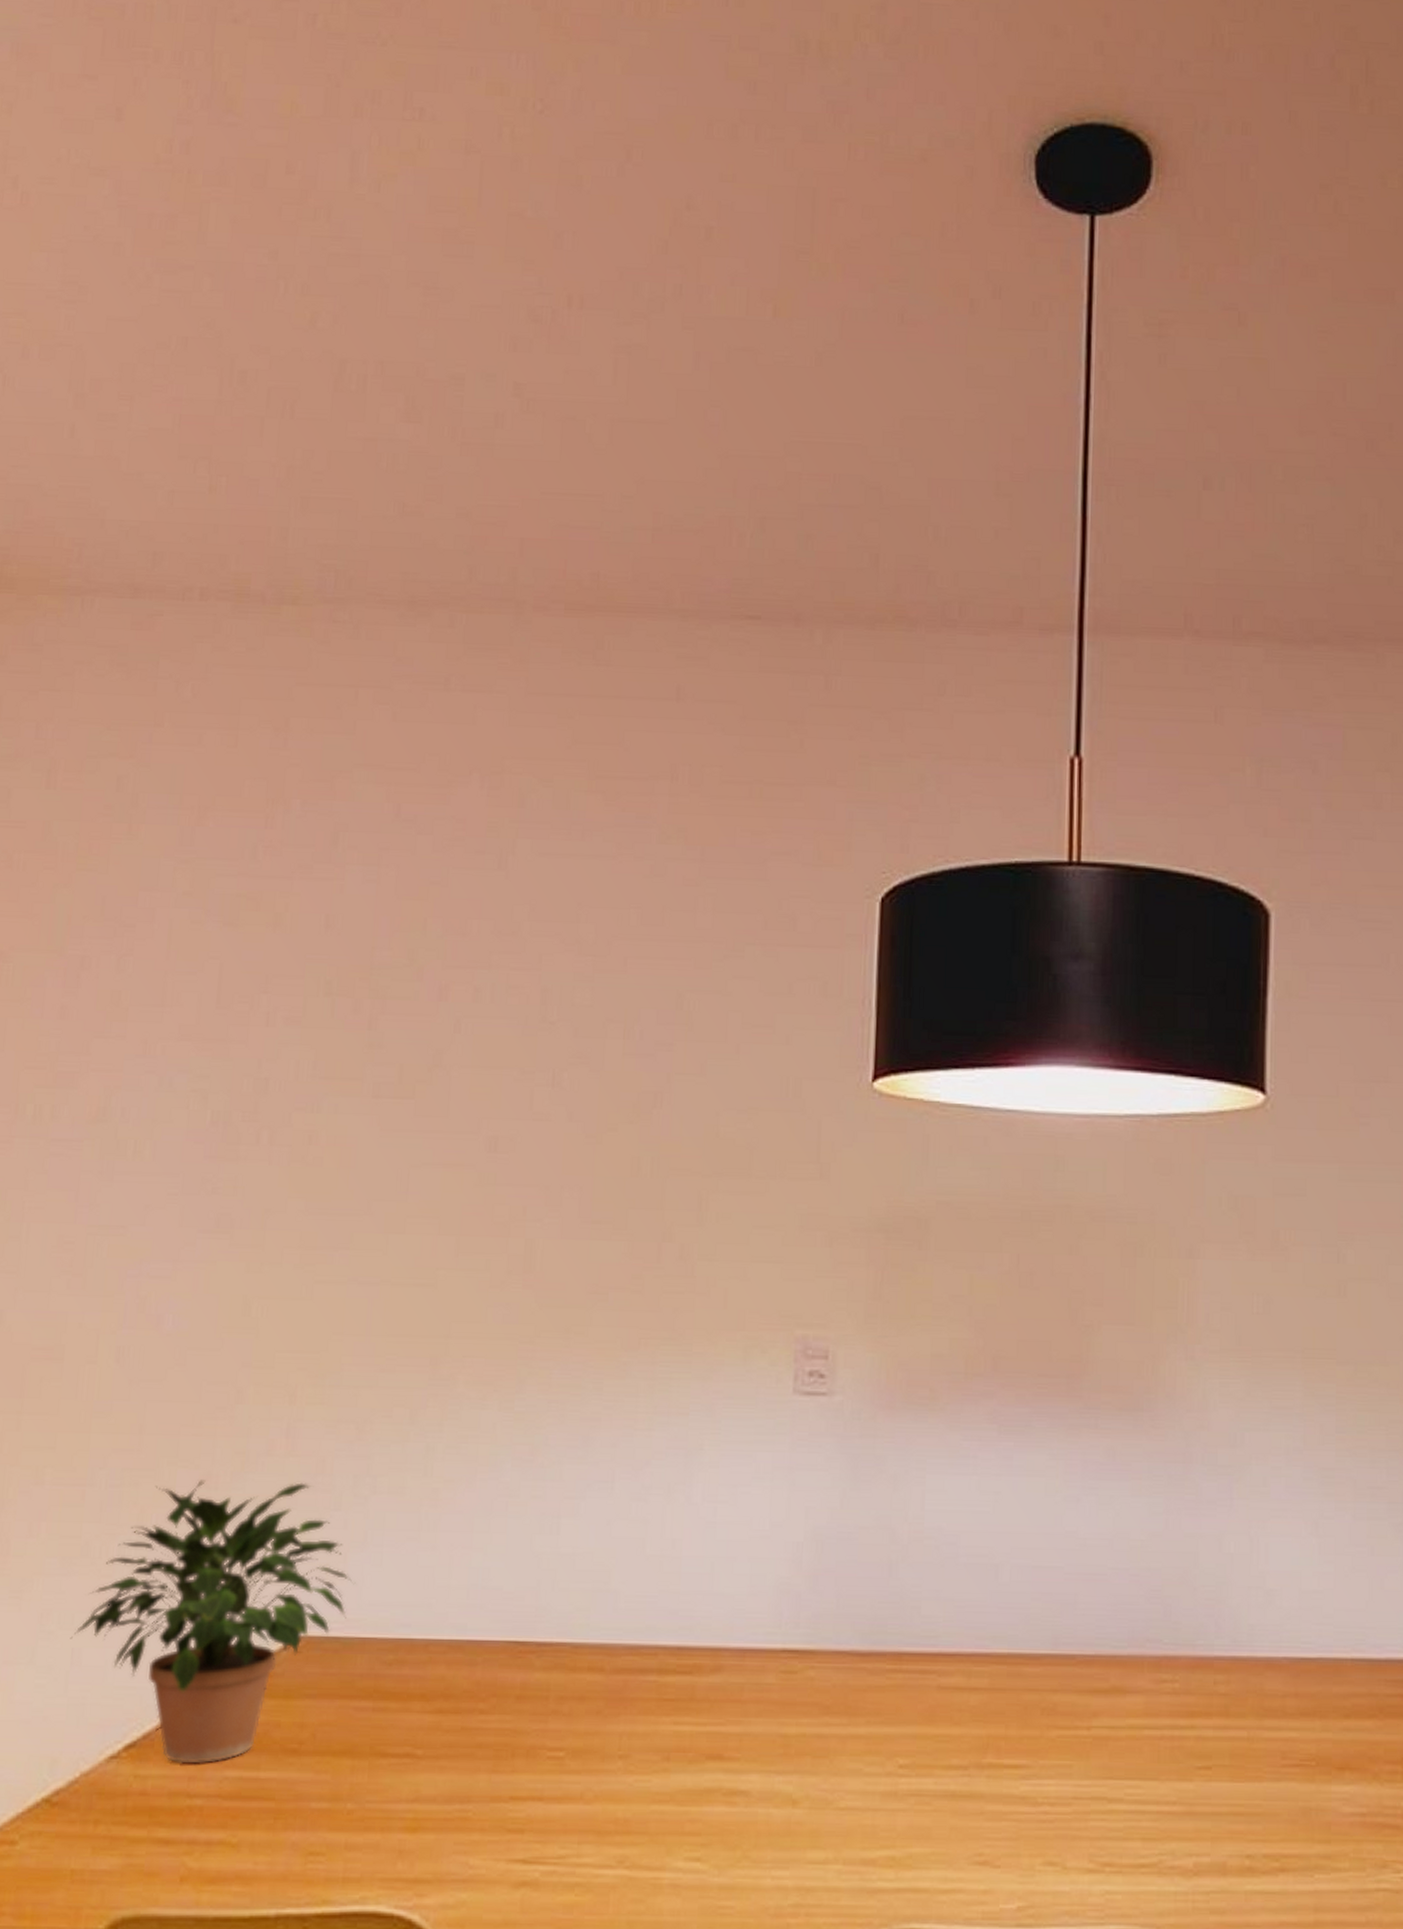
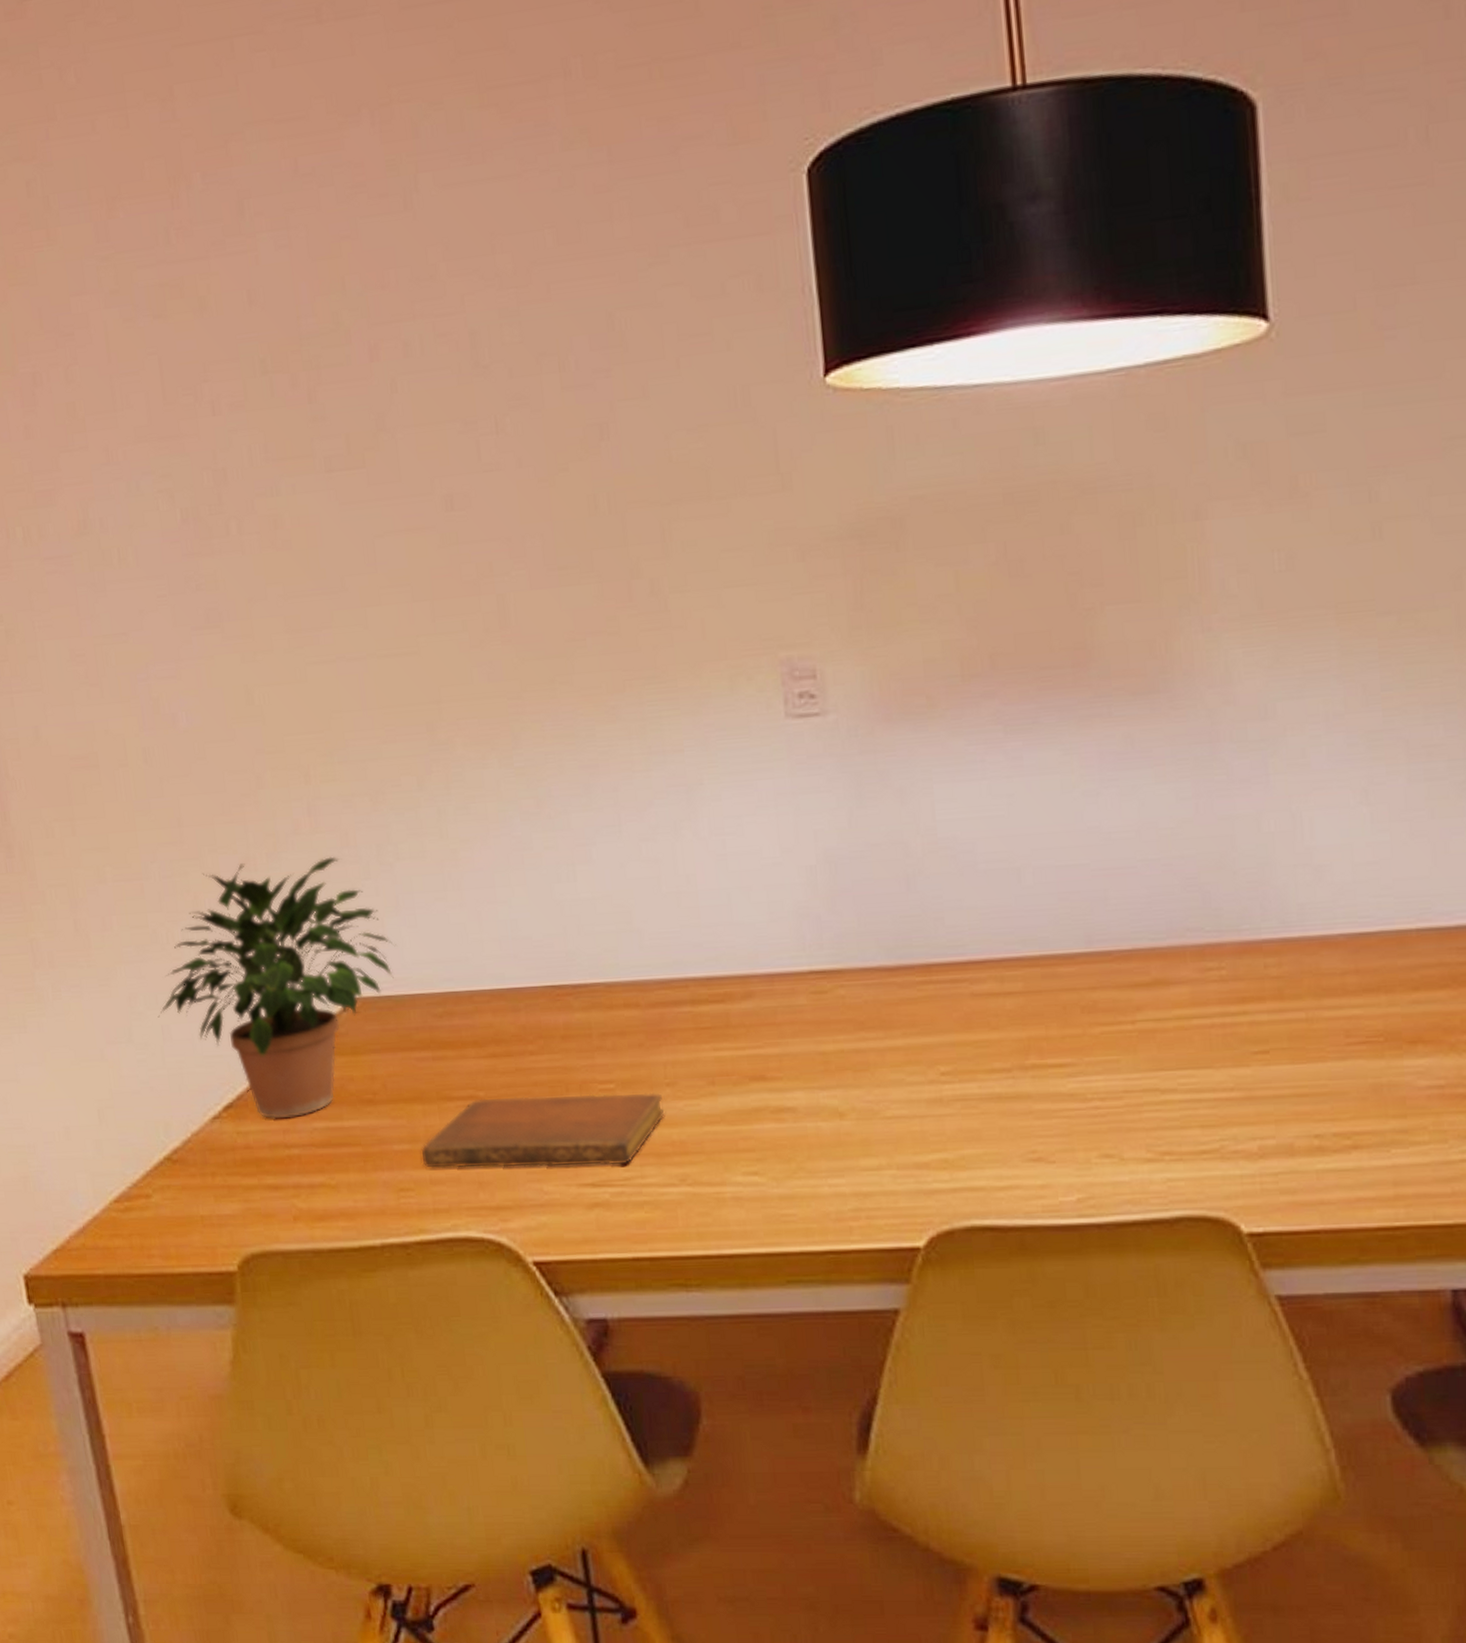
notebook: none [340,1757,613,1841] -> present [421,1092,665,1168]

